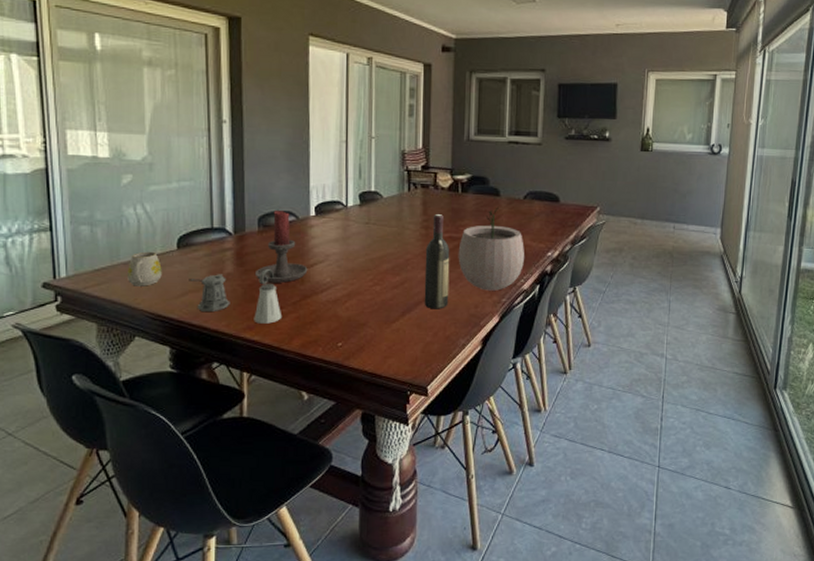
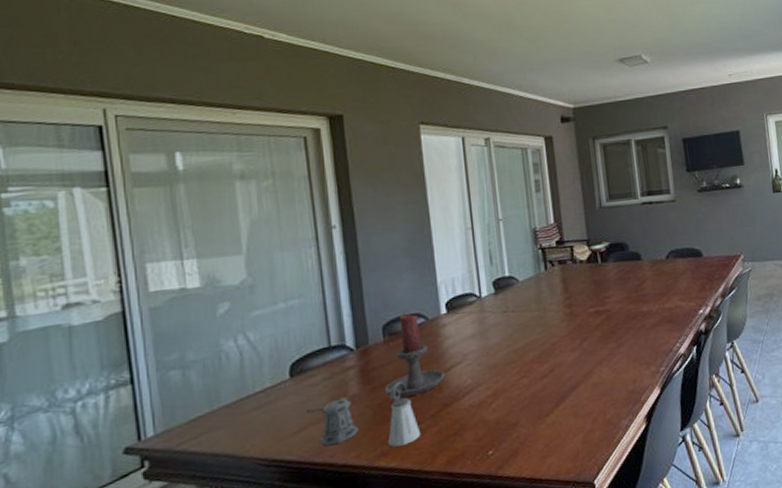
mug: present [128,251,162,286] -> none [231,386,274,431]
wine bottle: present [424,214,450,309] -> none [571,289,604,394]
plant pot: present [458,207,524,291] -> none [606,271,677,362]

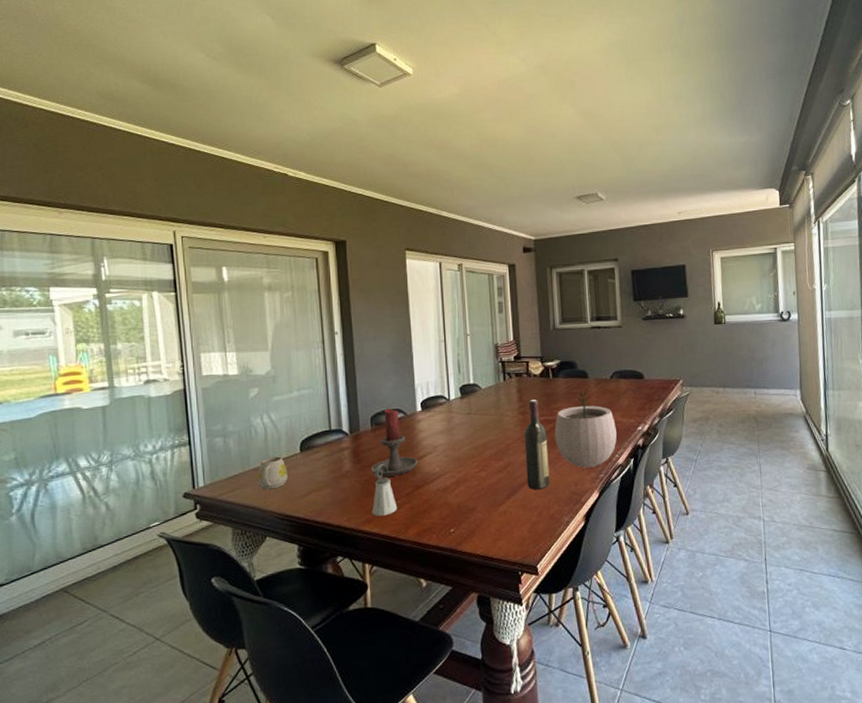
mug: none [231,386,274,431] -> present [257,456,288,490]
pepper shaker: present [307,397,359,446] -> none [312,472,350,509]
wine bottle: none [571,289,604,394] -> present [524,400,550,490]
plant pot: none [606,271,677,362] -> present [554,388,617,468]

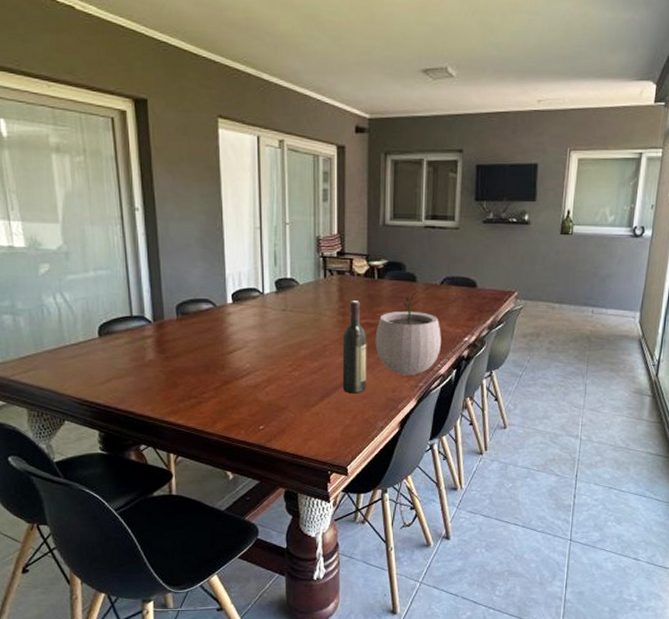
mug: present [257,456,288,490] -> none [52,339,86,373]
candle holder: present [371,409,418,480] -> none [177,298,228,371]
saltshaker: present [372,478,398,516] -> none [177,370,205,408]

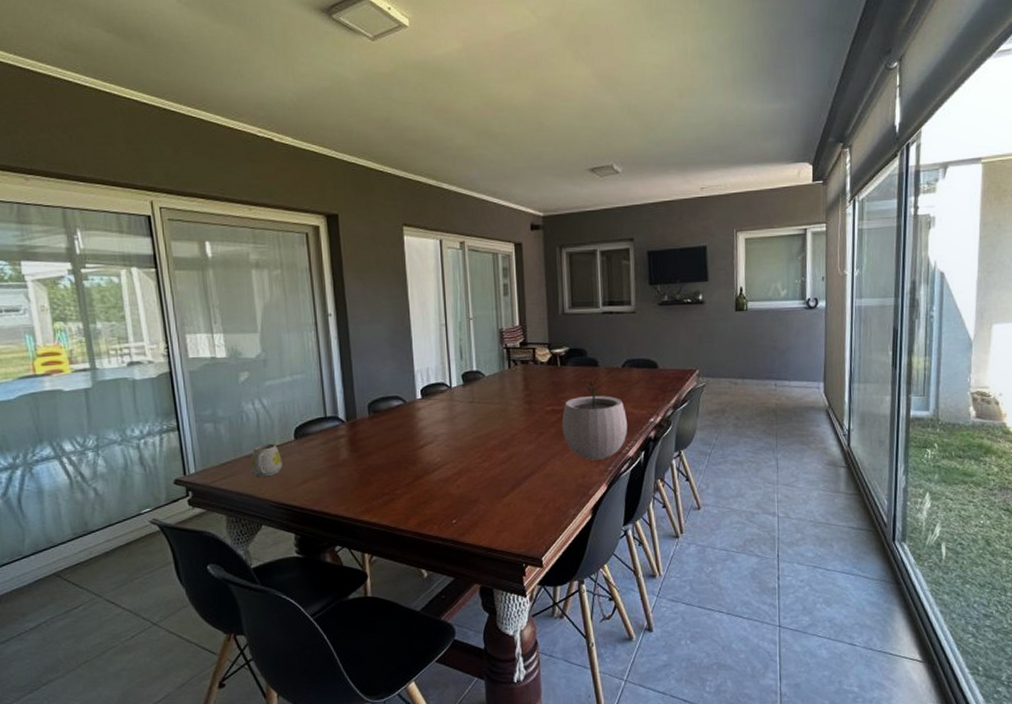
mug: none [52,339,86,373] -> present [250,443,282,478]
wine bottle: present [342,301,367,394] -> none [529,388,556,482]

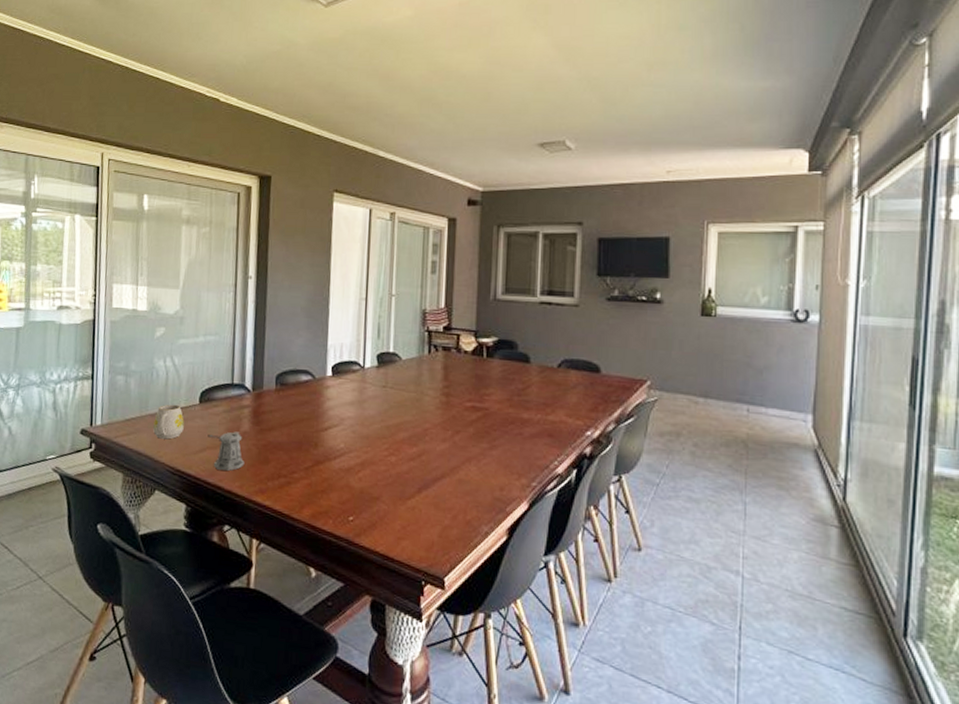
pepper shaker: none [307,461,348,497] -> present [207,431,245,471]
plant pot: present [561,377,627,460] -> none [481,375,559,472]

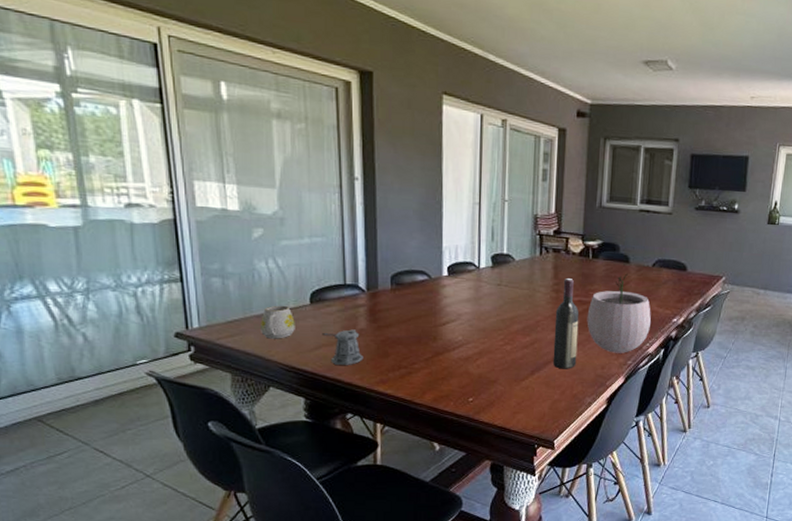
wine bottle: none [442,380,473,489] -> present [552,278,580,369]
plant pot: none [481,375,559,472] -> present [587,273,651,353]

